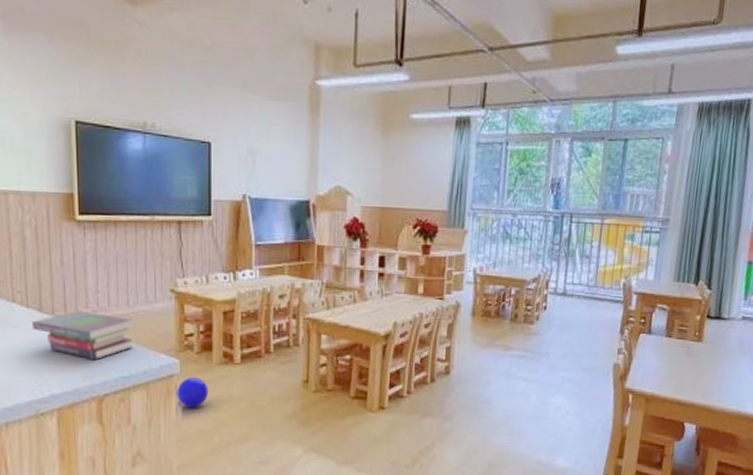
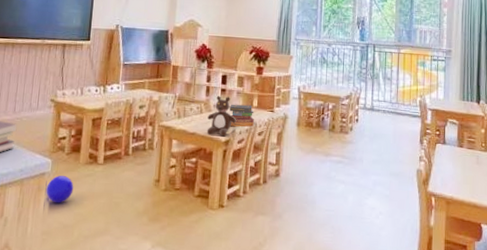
stuffed animal: none [362,282,399,330] -> present [206,96,237,137]
books: none [389,291,420,319] -> present [230,104,254,127]

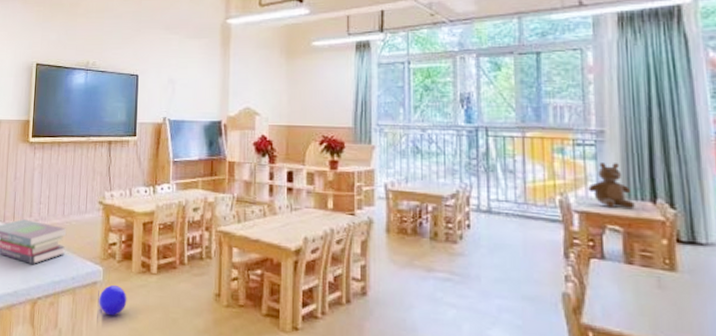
stuffed animal: present [206,96,237,137] -> none [272,196,309,245]
books: present [230,104,254,127] -> none [299,205,330,234]
teddy bear: none [438,73,467,108] -> present [588,163,635,210]

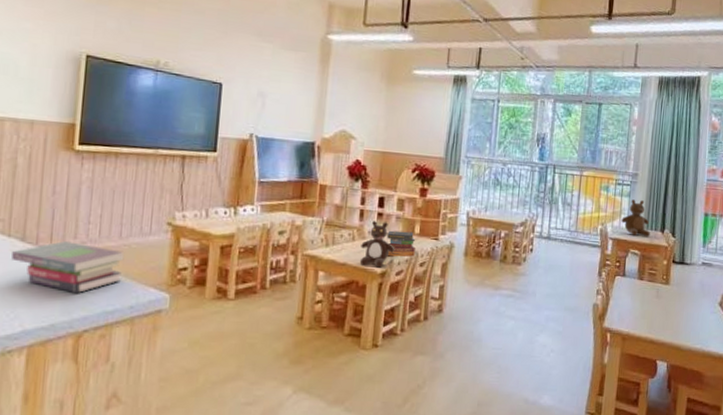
ball: present [99,285,127,316] -> none [163,313,198,345]
stuffed animal: none [272,196,309,245] -> present [359,221,395,268]
books: none [299,205,330,234] -> present [387,230,416,257]

